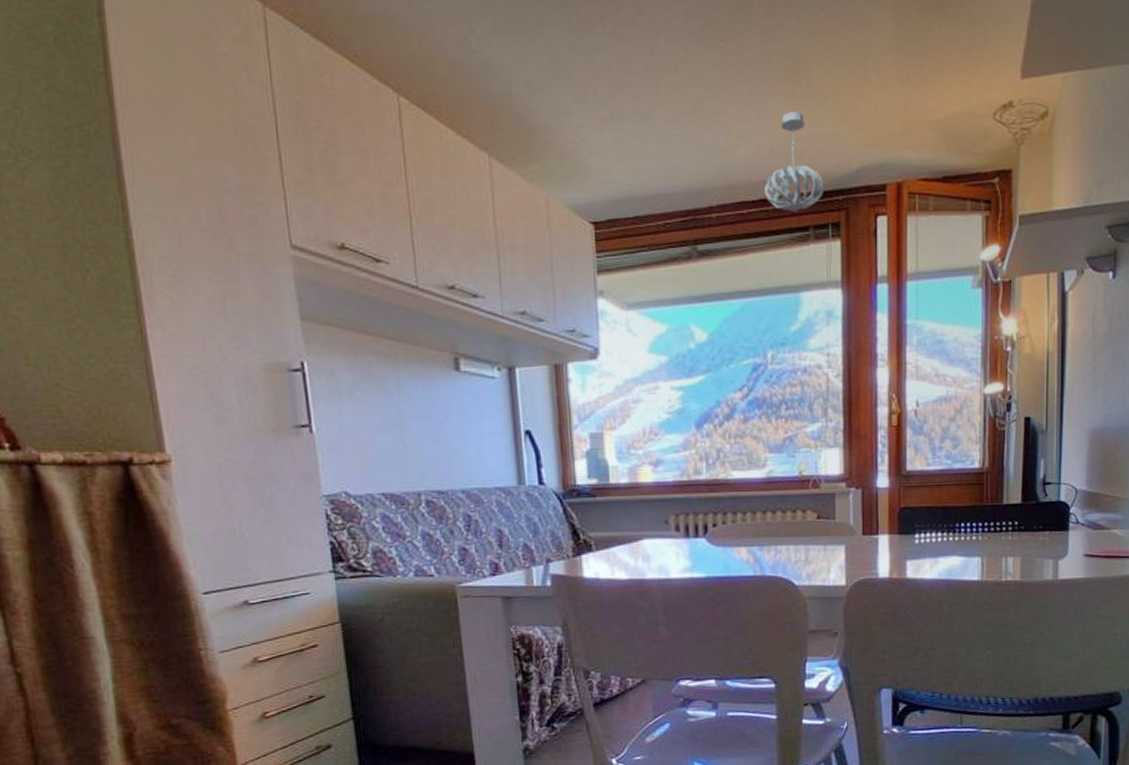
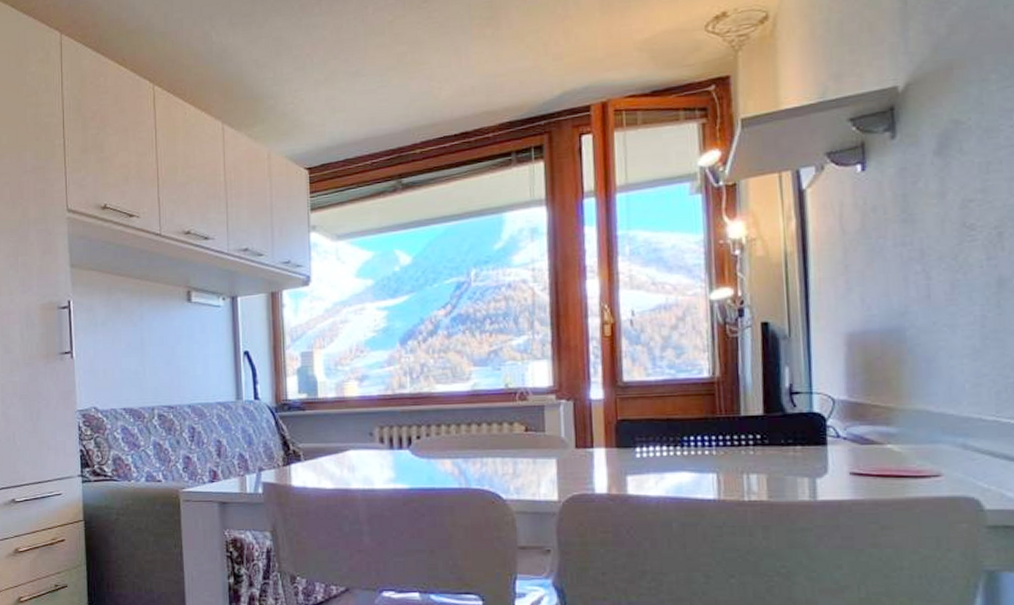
pendant light: present [764,112,825,212] -> none [466,51,526,141]

